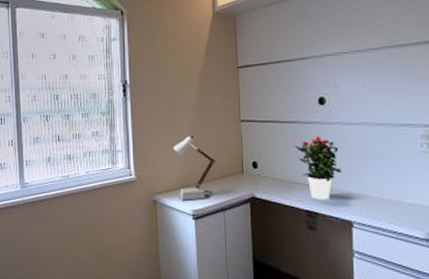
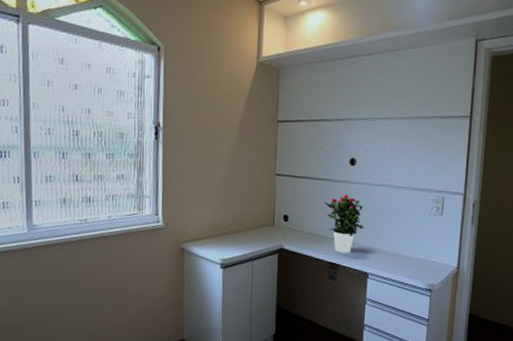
desk lamp: present [172,135,215,201] -> none [205,185,247,250]

